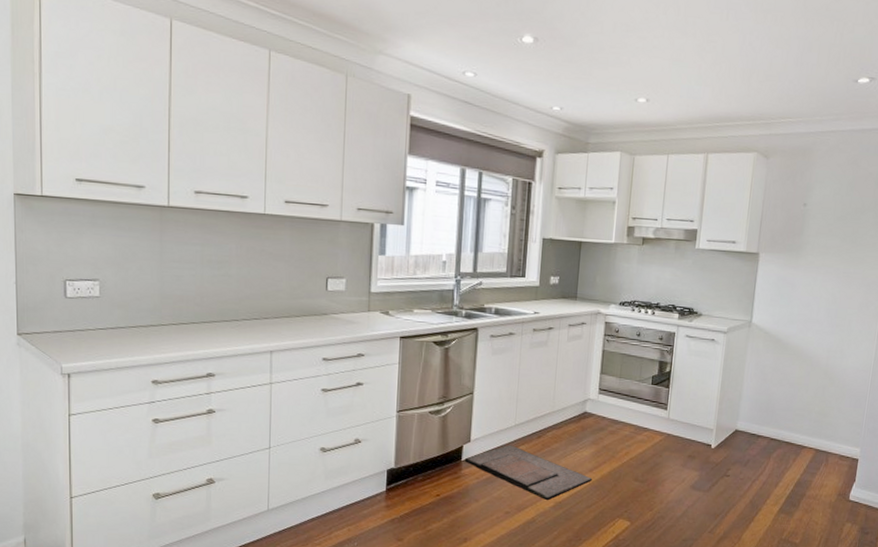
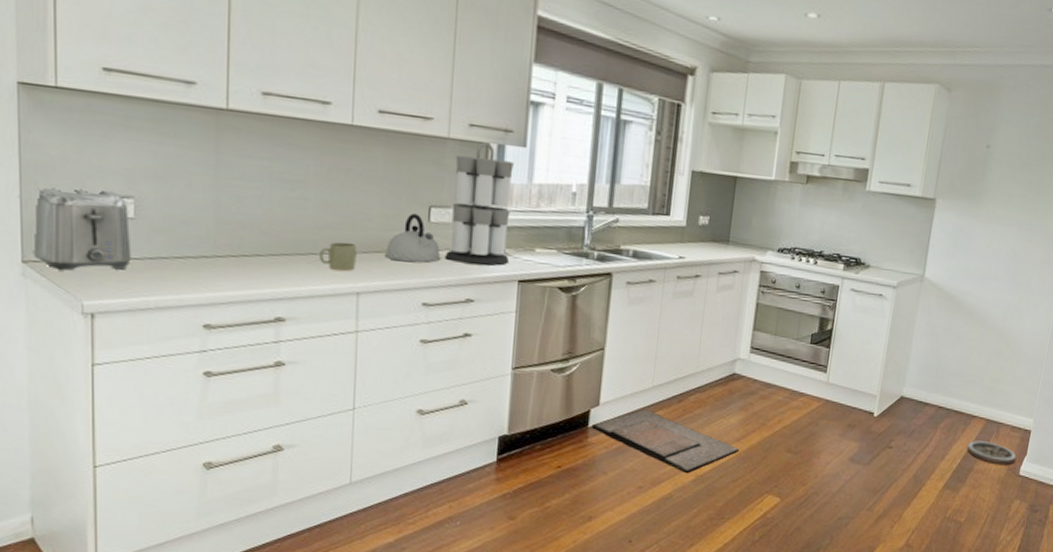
toaster: none [23,272,98,341] -> present [31,184,132,272]
mug: none [240,309,270,335] -> present [318,242,357,272]
kettle: none [291,284,337,325] -> present [384,213,441,264]
spice rack: none [340,223,394,326] -> present [444,142,514,266]
pet bowl: none [799,469,846,491] -> present [967,440,1017,465]

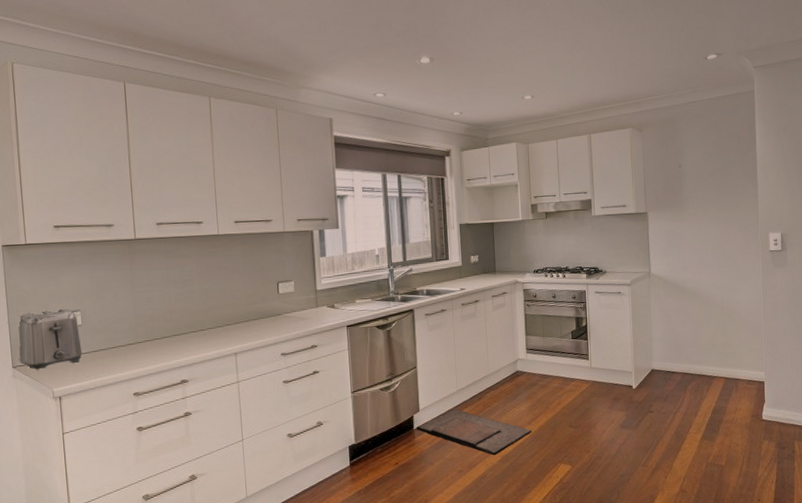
mug: present [318,242,357,272] -> none [205,318,232,340]
kettle: present [384,213,441,264] -> none [250,289,290,326]
spice rack: present [444,142,514,266] -> none [291,230,339,320]
pet bowl: present [967,440,1017,465] -> none [714,395,757,414]

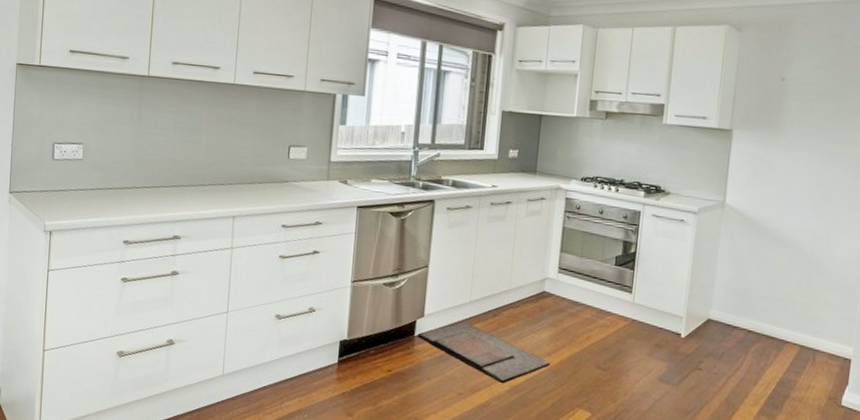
toaster: present [17,307,83,370] -> none [15,135,79,200]

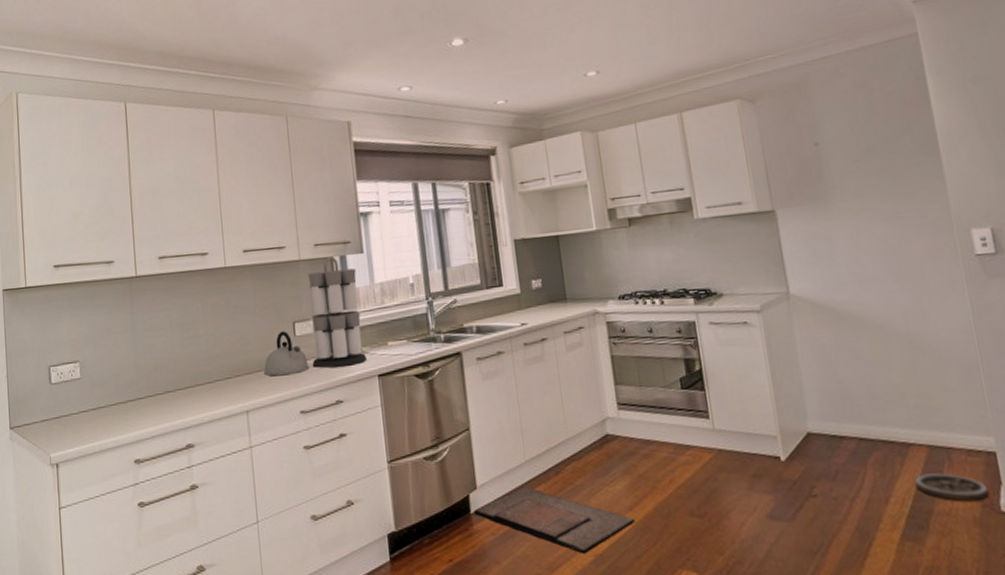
kettle: none [254,152,297,192] -> present [263,331,310,377]
spice rack: none [300,93,355,194] -> present [307,256,368,369]
pet bowl: none [782,366,837,394] -> present [915,473,989,502]

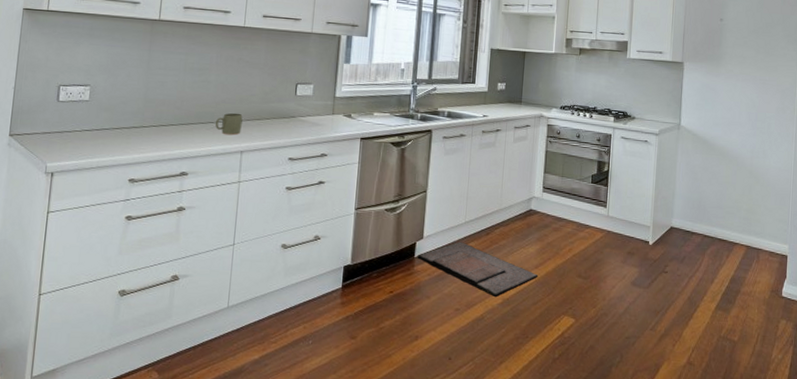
mug: none [213,367,243,395] -> present [215,113,243,136]
kettle: present [263,331,310,377] -> none [262,89,304,127]
spice rack: present [307,256,368,369] -> none [306,35,358,128]
pet bowl: present [915,473,989,502] -> none [733,265,777,288]

